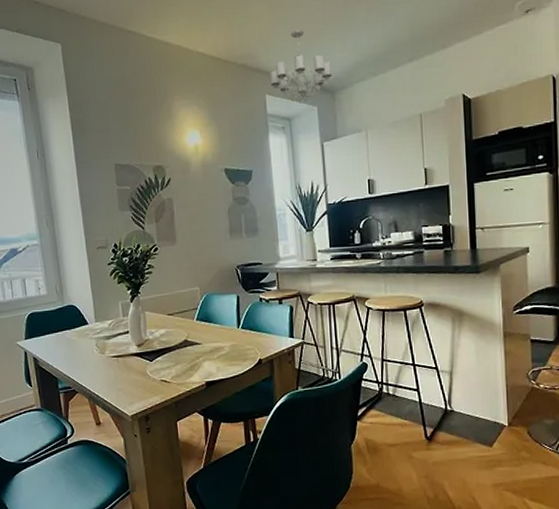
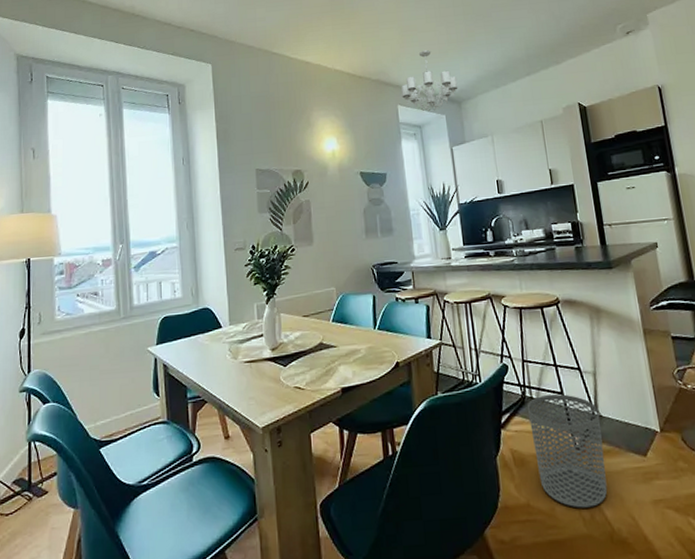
waste bin: none [384,390,453,489] -> present [528,393,608,508]

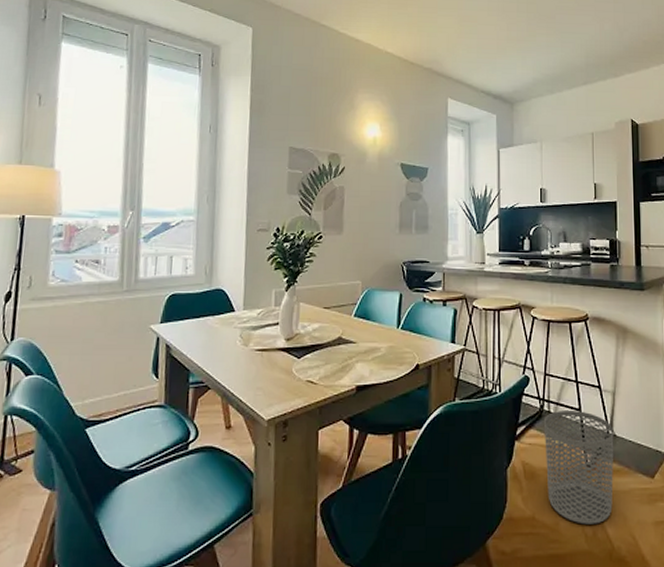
chandelier: present [401,49,458,112] -> none [453,43,513,109]

